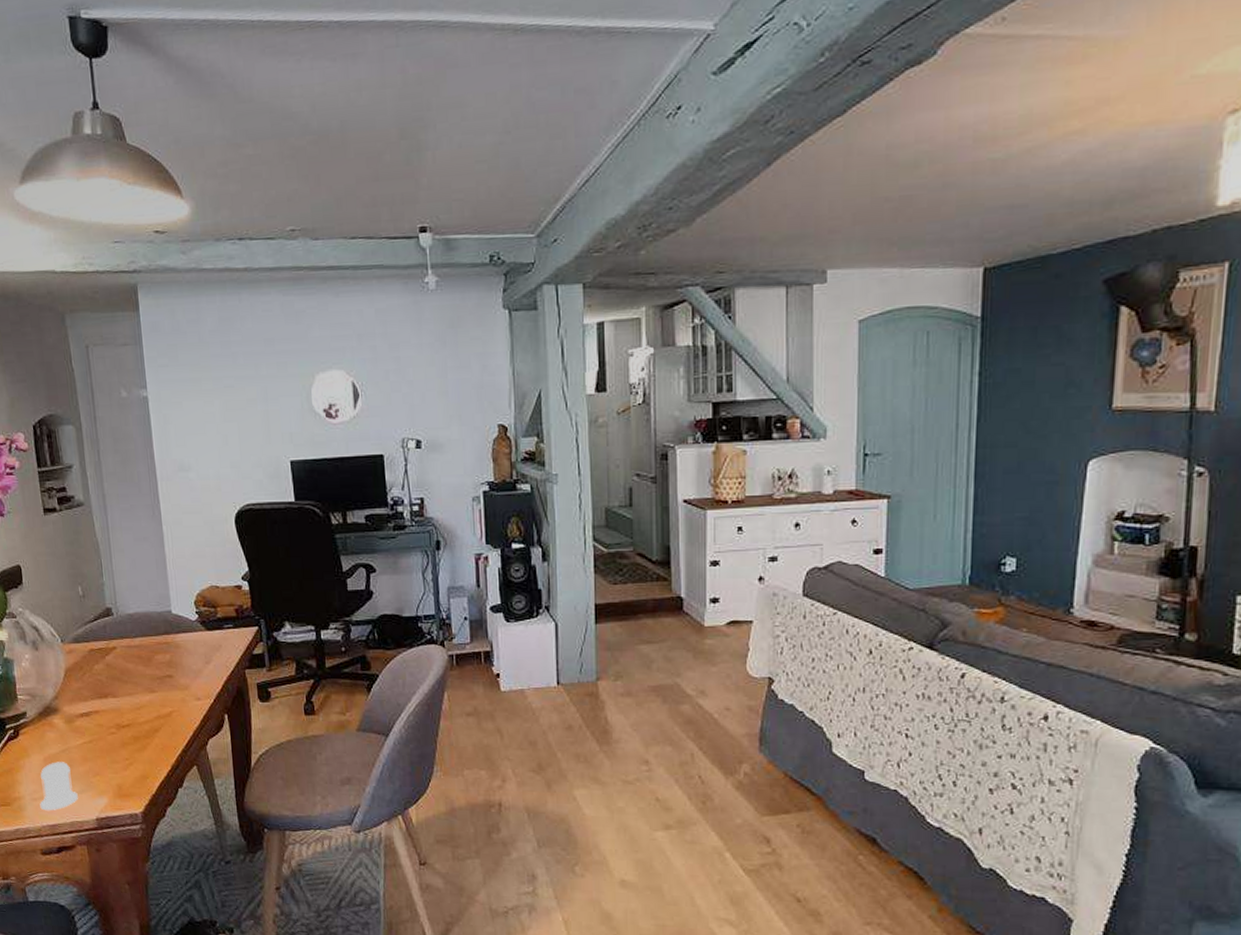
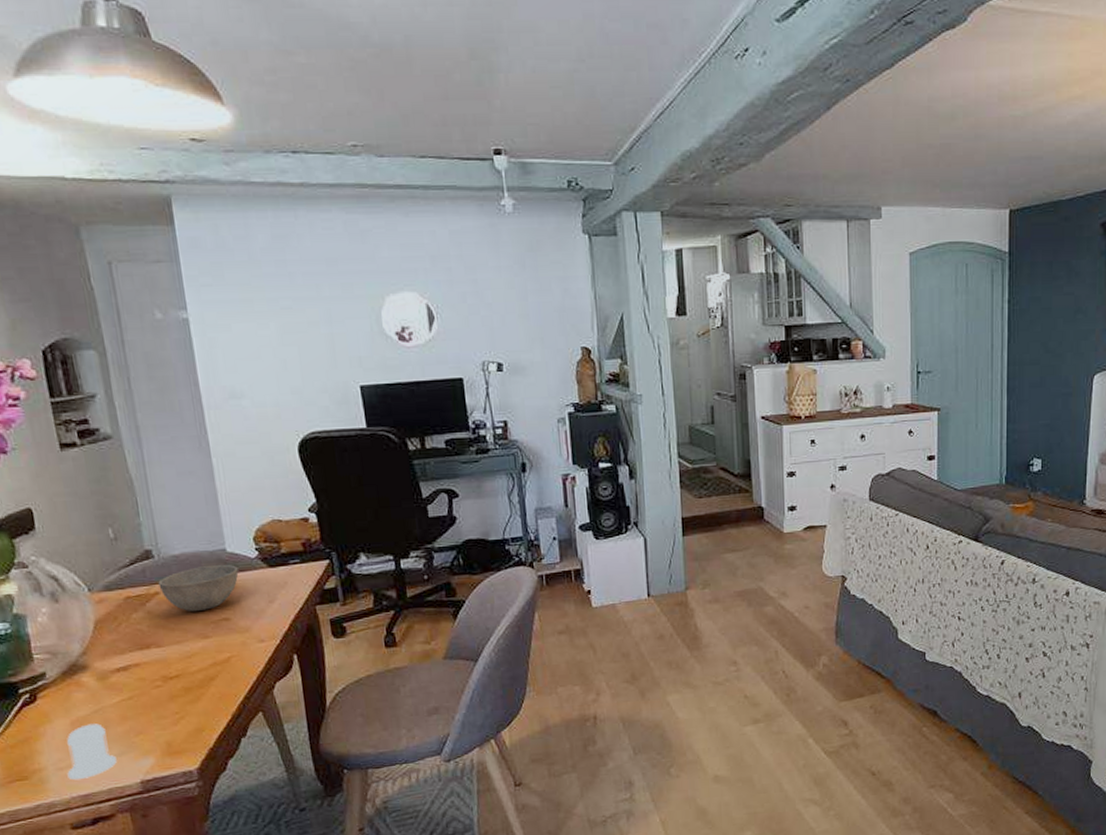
bowl: none [116,624,181,667] -> present [158,564,239,611]

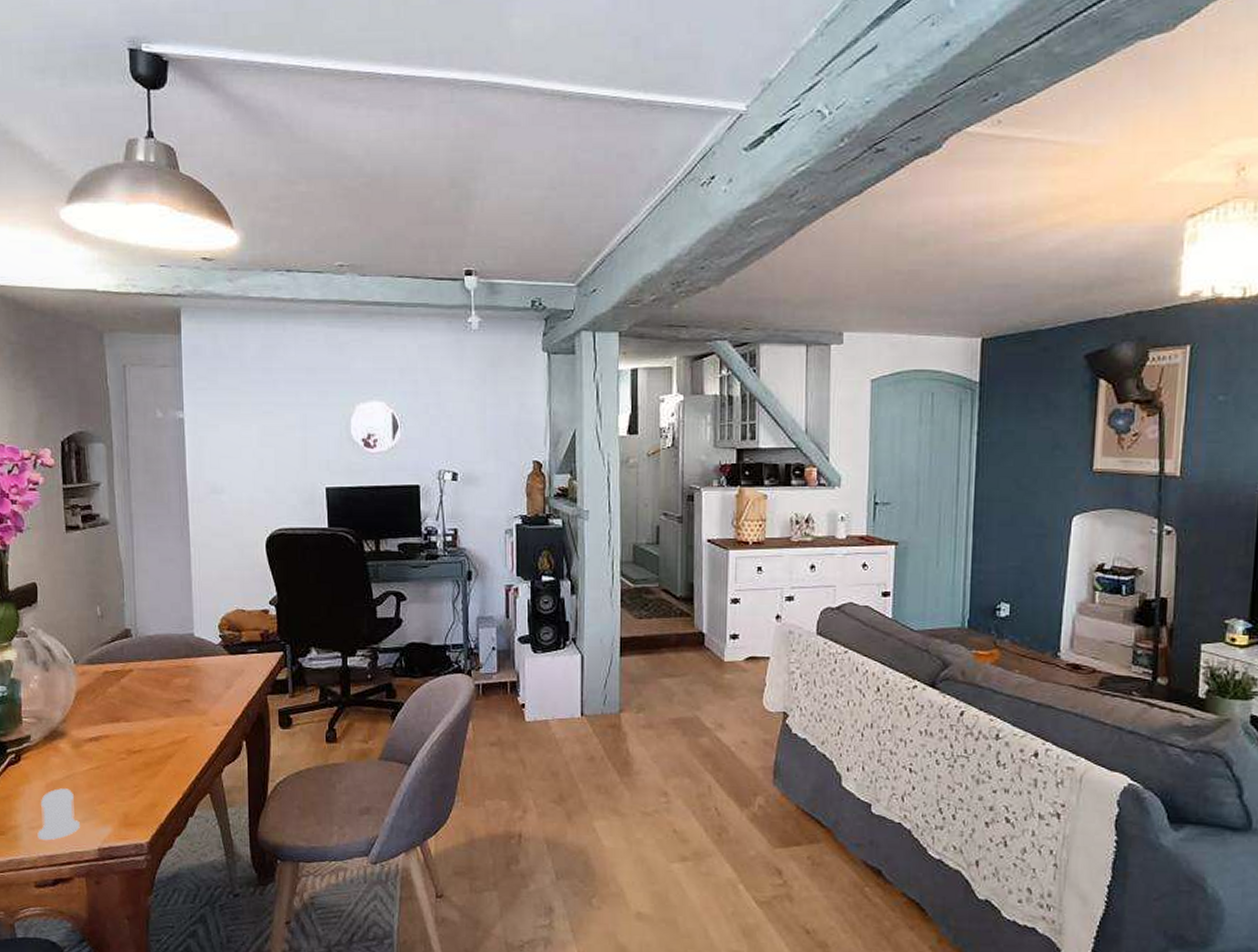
bowl: present [158,564,239,611] -> none [133,647,203,690]

